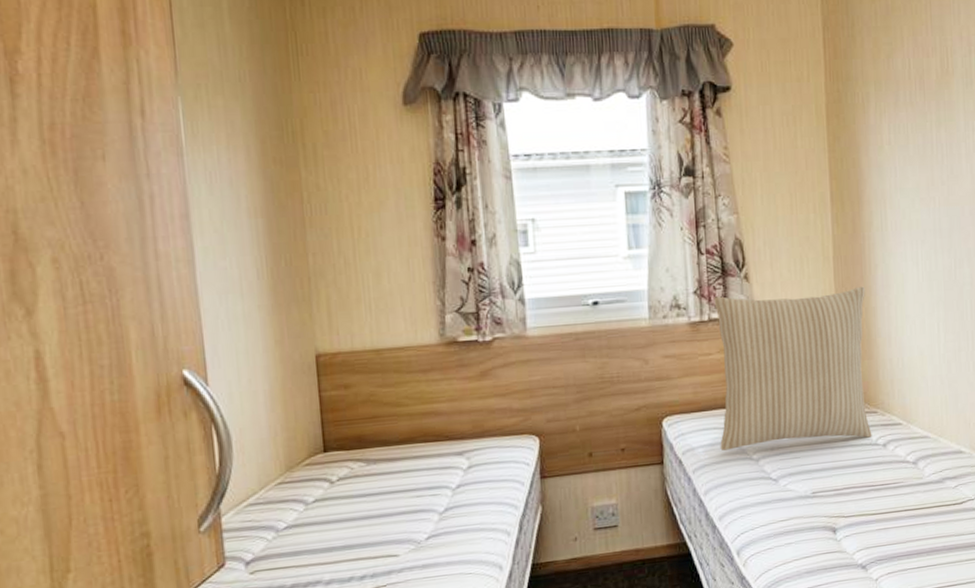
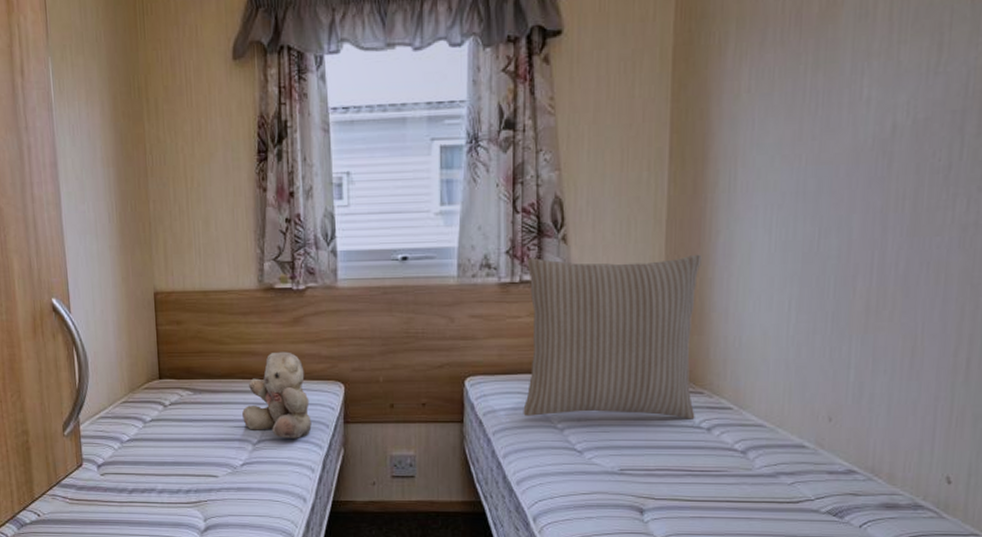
teddy bear: none [426,408,506,503] -> present [242,351,312,438]

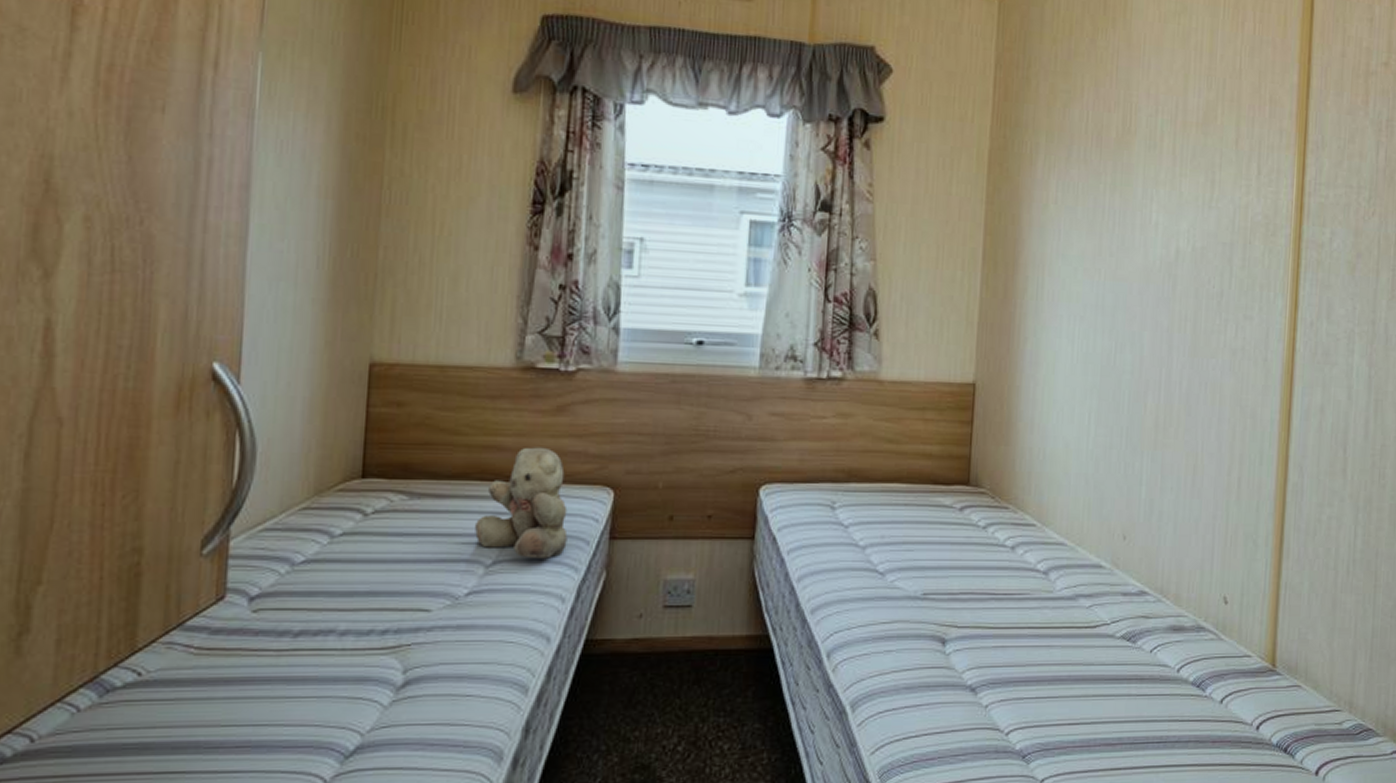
pillow: present [523,254,702,419] -> none [822,352,1010,537]

